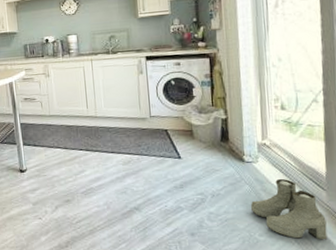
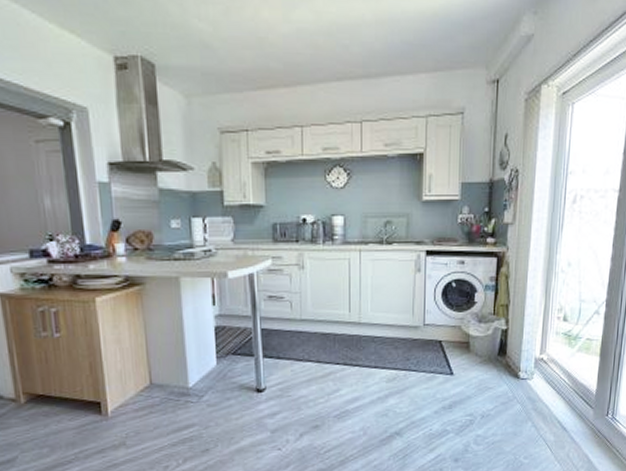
boots: present [250,178,328,240] -> none [519,396,590,460]

